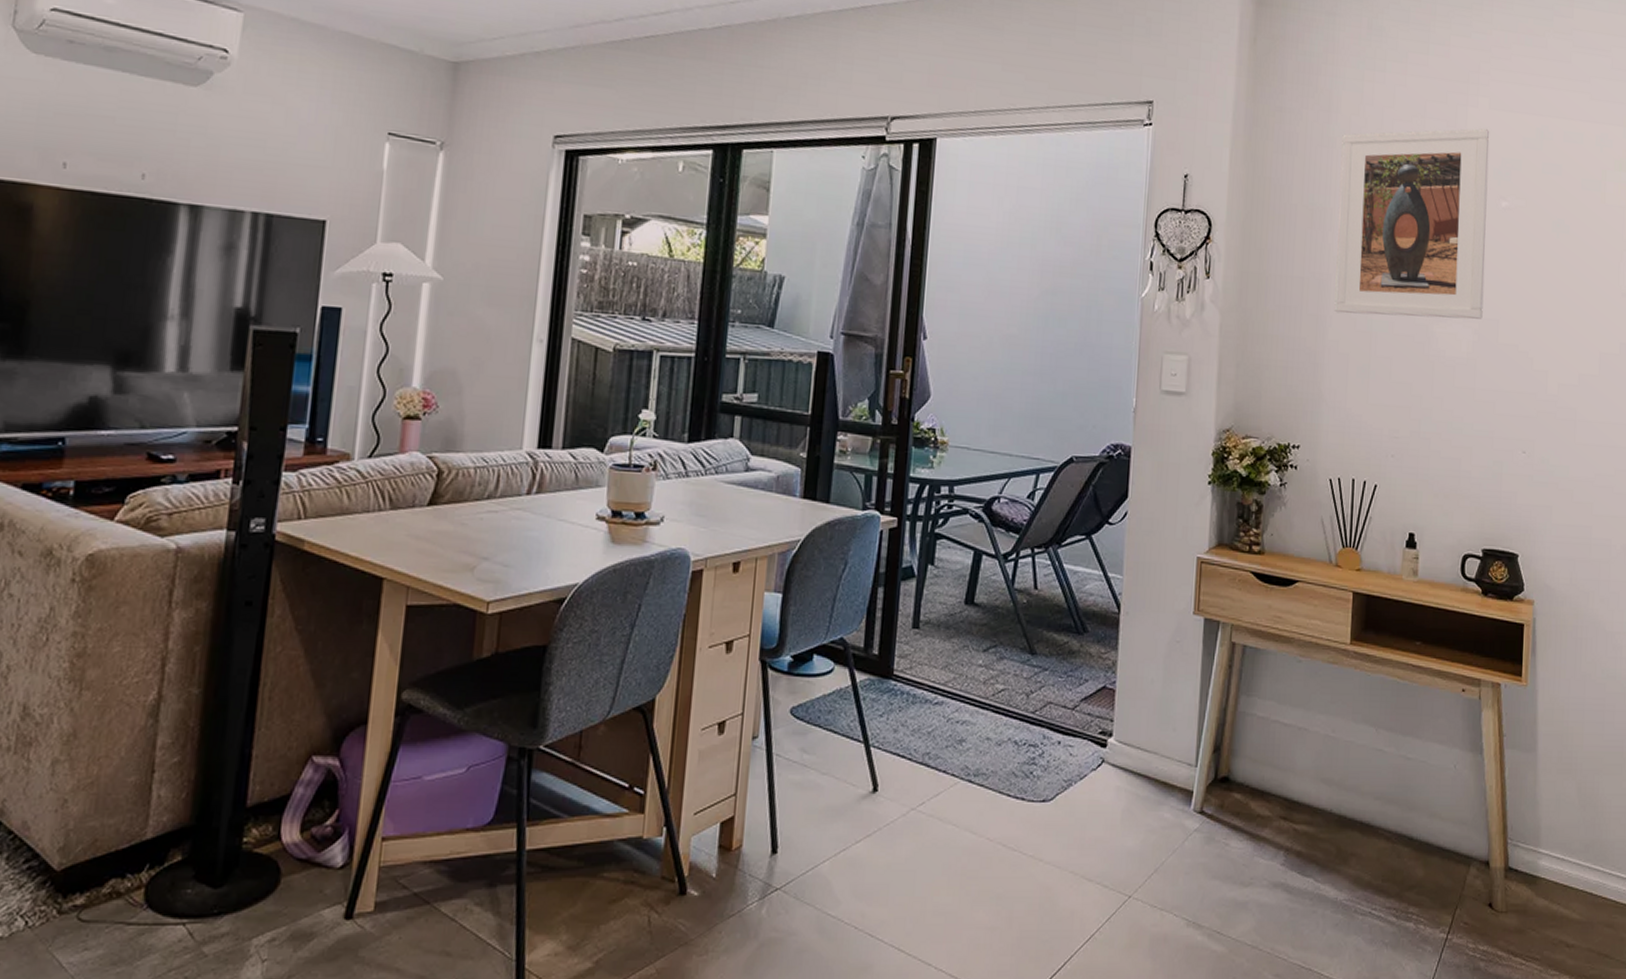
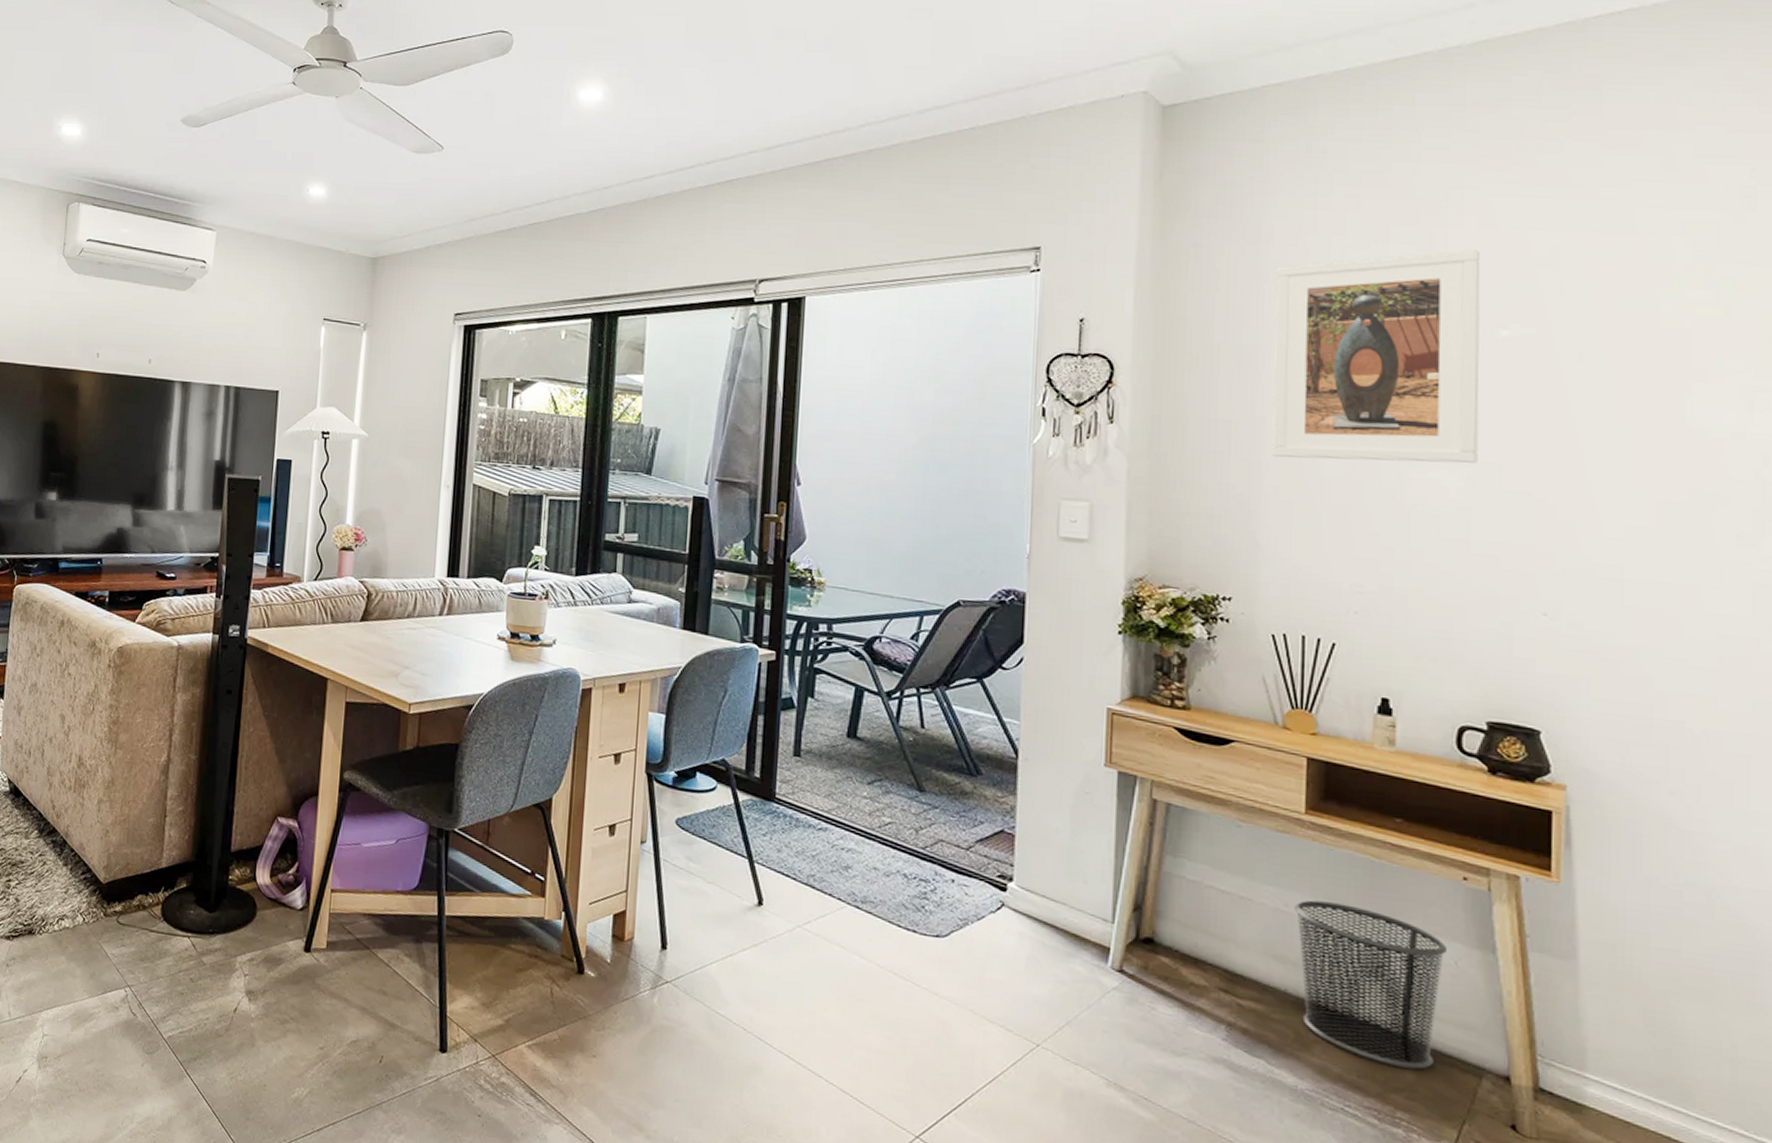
waste bin: none [1340,724,1450,866] -> present [1294,900,1448,1070]

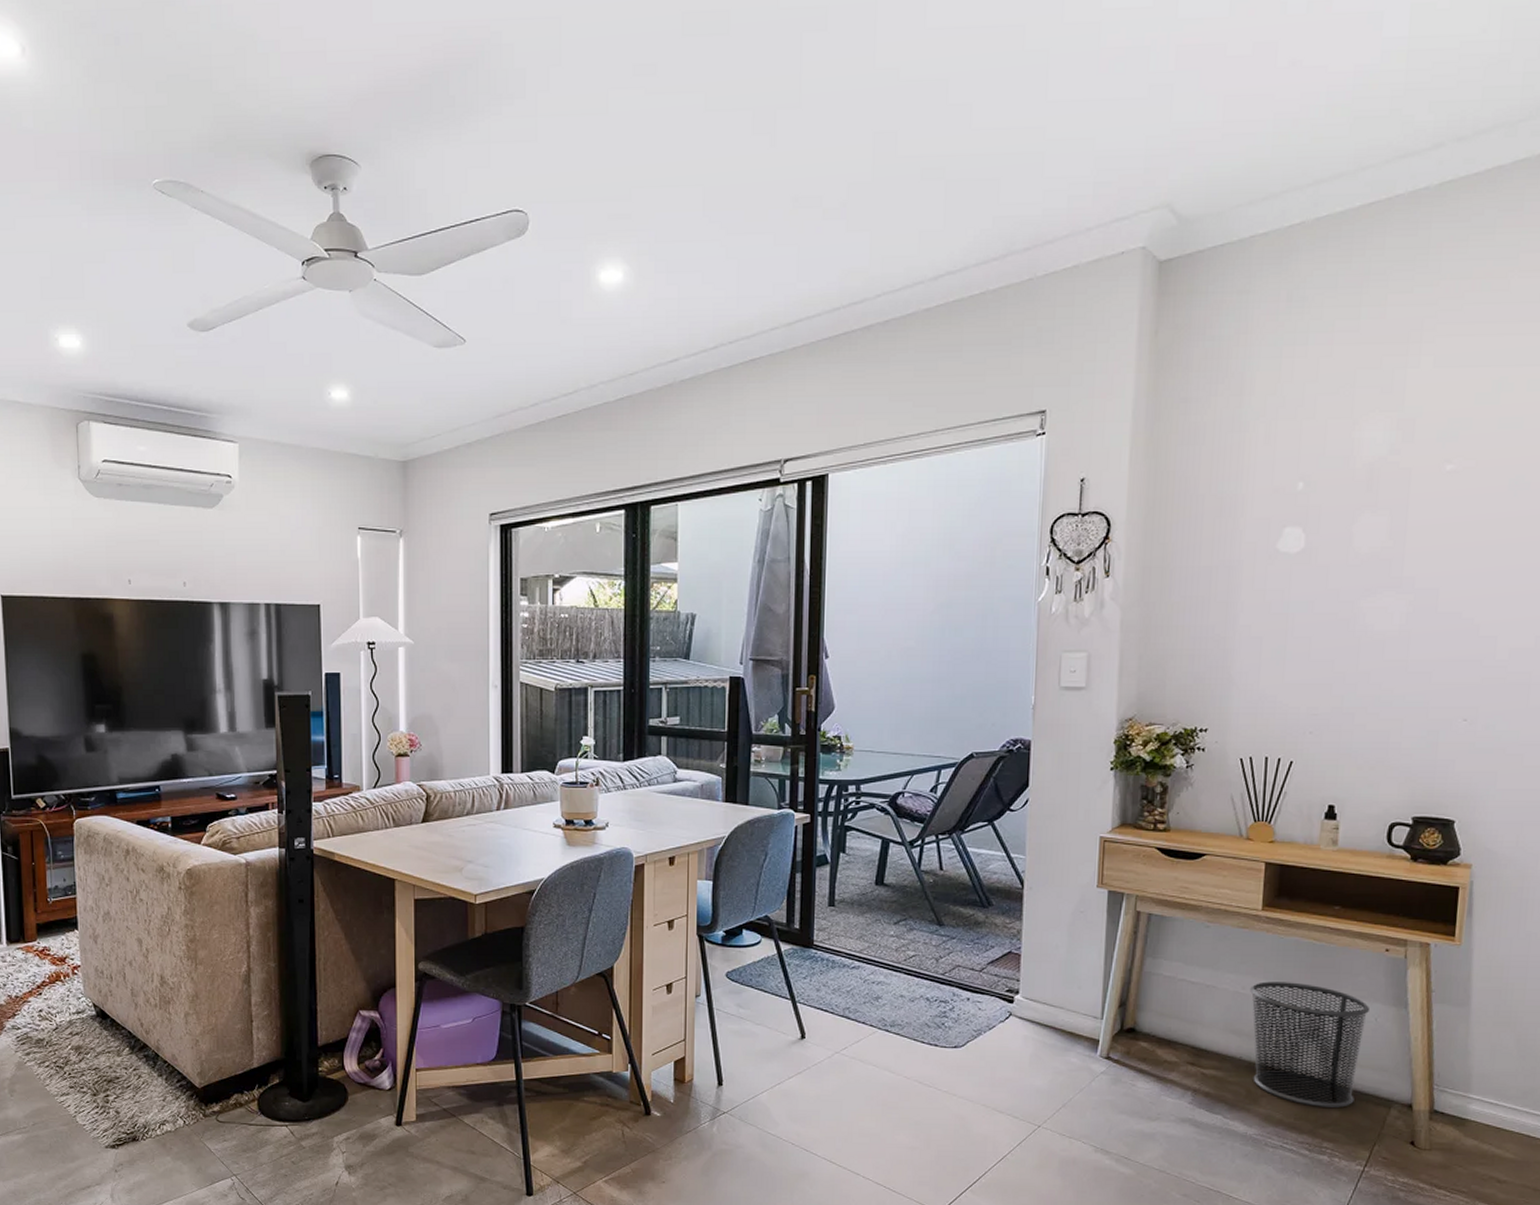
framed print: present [1272,250,1481,464] -> none [1246,390,1433,598]

